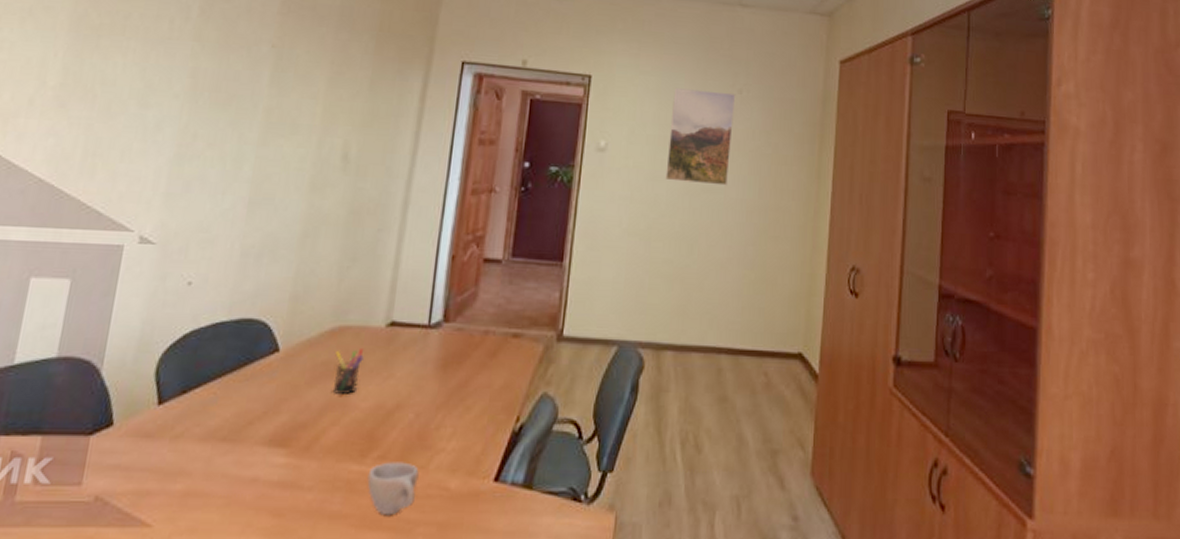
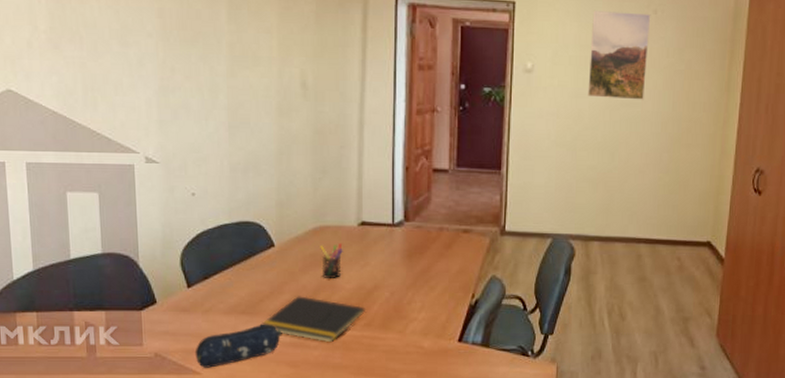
pencil case: none [148,455,270,518] -> present [195,324,282,368]
notepad: none [243,417,383,482] -> present [260,296,366,343]
cup: present [367,462,419,516] -> none [359,328,398,367]

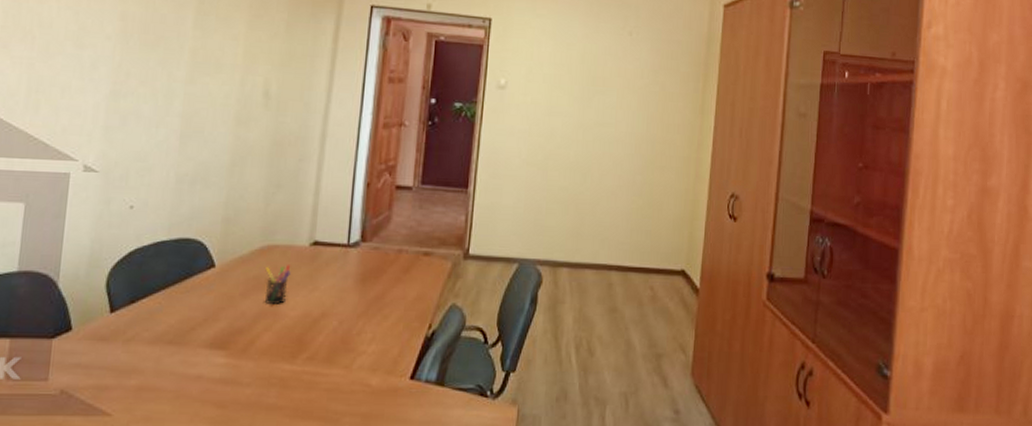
pencil case: present [195,324,282,368] -> none [107,356,212,408]
notepad: present [260,296,366,343] -> none [188,324,310,379]
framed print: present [588,11,651,100] -> none [561,30,626,120]

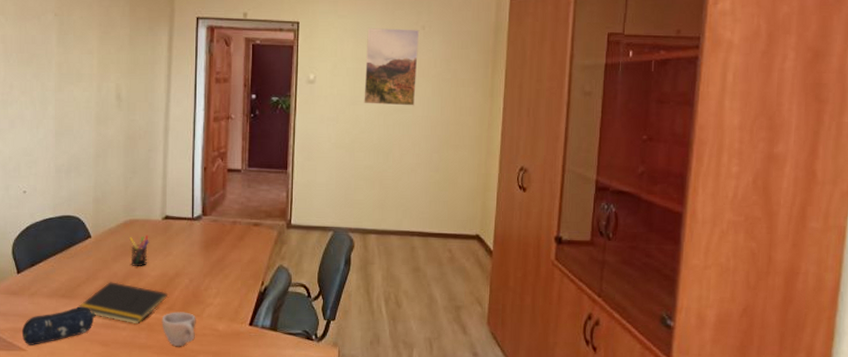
pencil case: none [107,356,212,408] -> present [21,306,96,345]
notepad: none [188,324,310,379] -> present [77,282,169,324]
cup: none [298,362,344,408] -> present [161,312,196,347]
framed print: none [561,30,626,120] -> present [364,28,420,106]

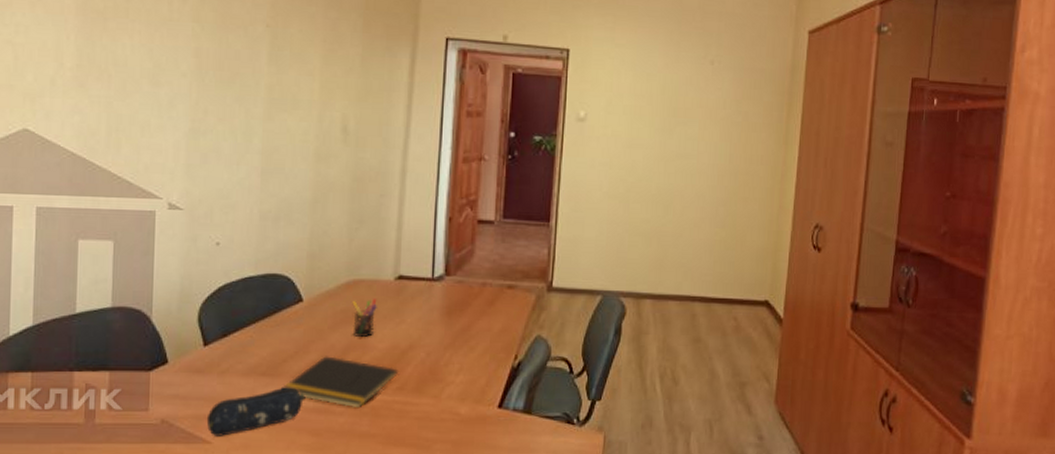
cup: present [161,312,196,347] -> none [389,392,433,435]
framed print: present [364,28,420,106] -> none [642,60,708,152]

